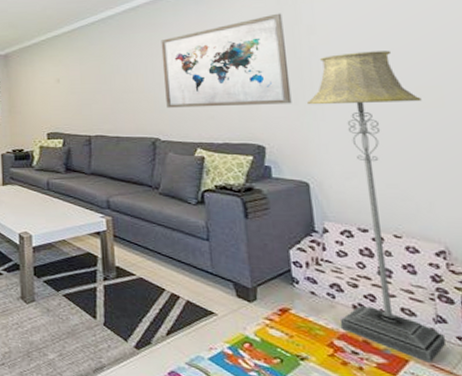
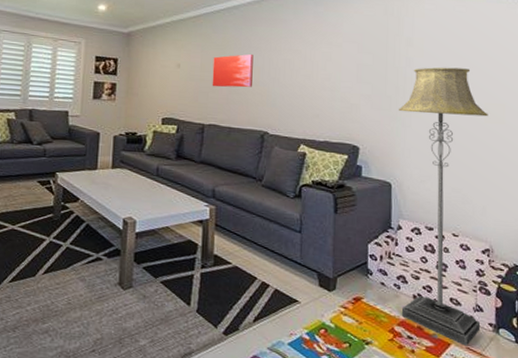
wall art: none [93,61,137,98] -> present [212,53,254,88]
wall art: present [161,13,292,108] -> none [278,23,388,109]

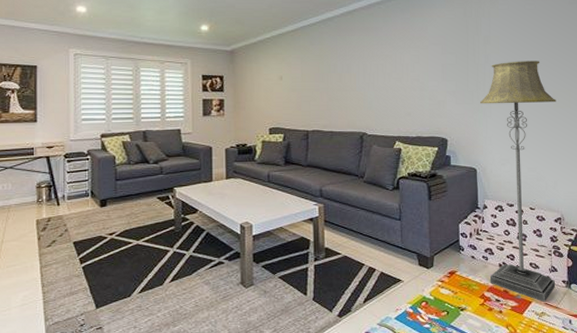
wall art: present [212,53,254,88] -> none [312,62,349,95]

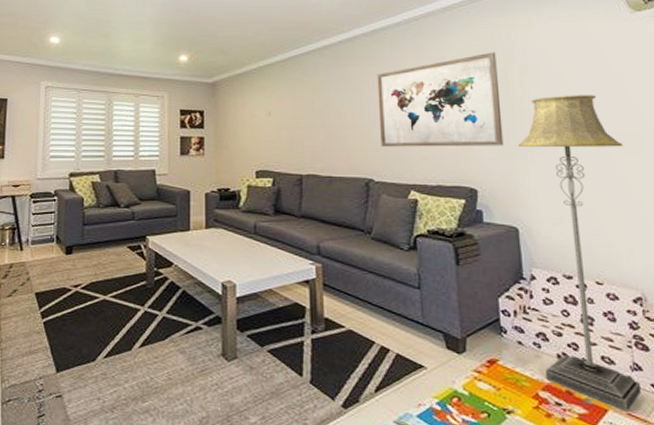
wall art: none [372,24,469,105] -> present [377,52,504,147]

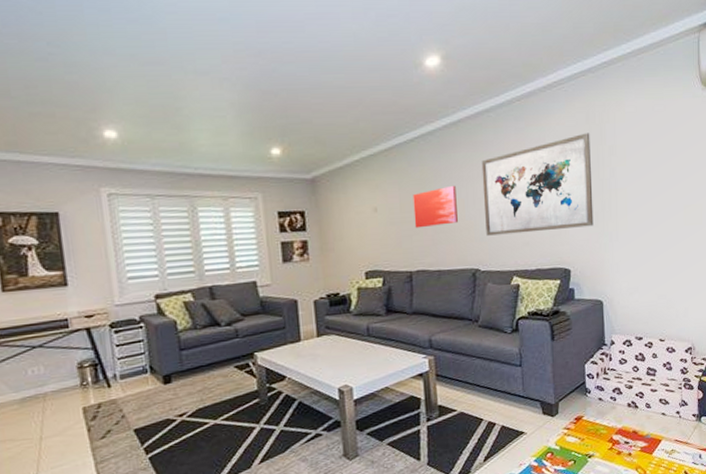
wall art: none [306,95,351,134] -> present [413,185,458,229]
floor lamp: present [518,95,642,412] -> none [606,172,687,439]

